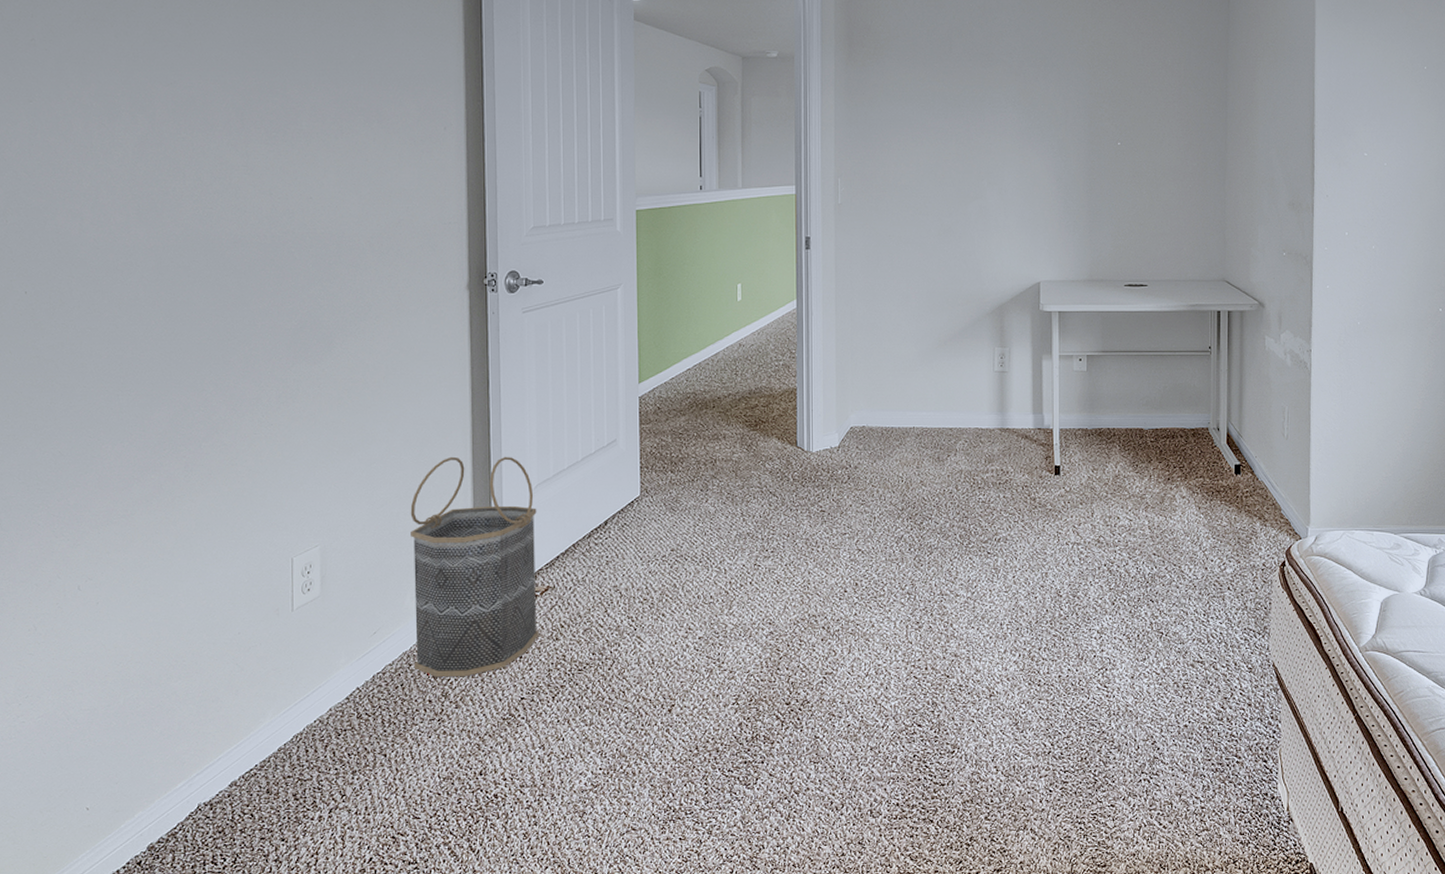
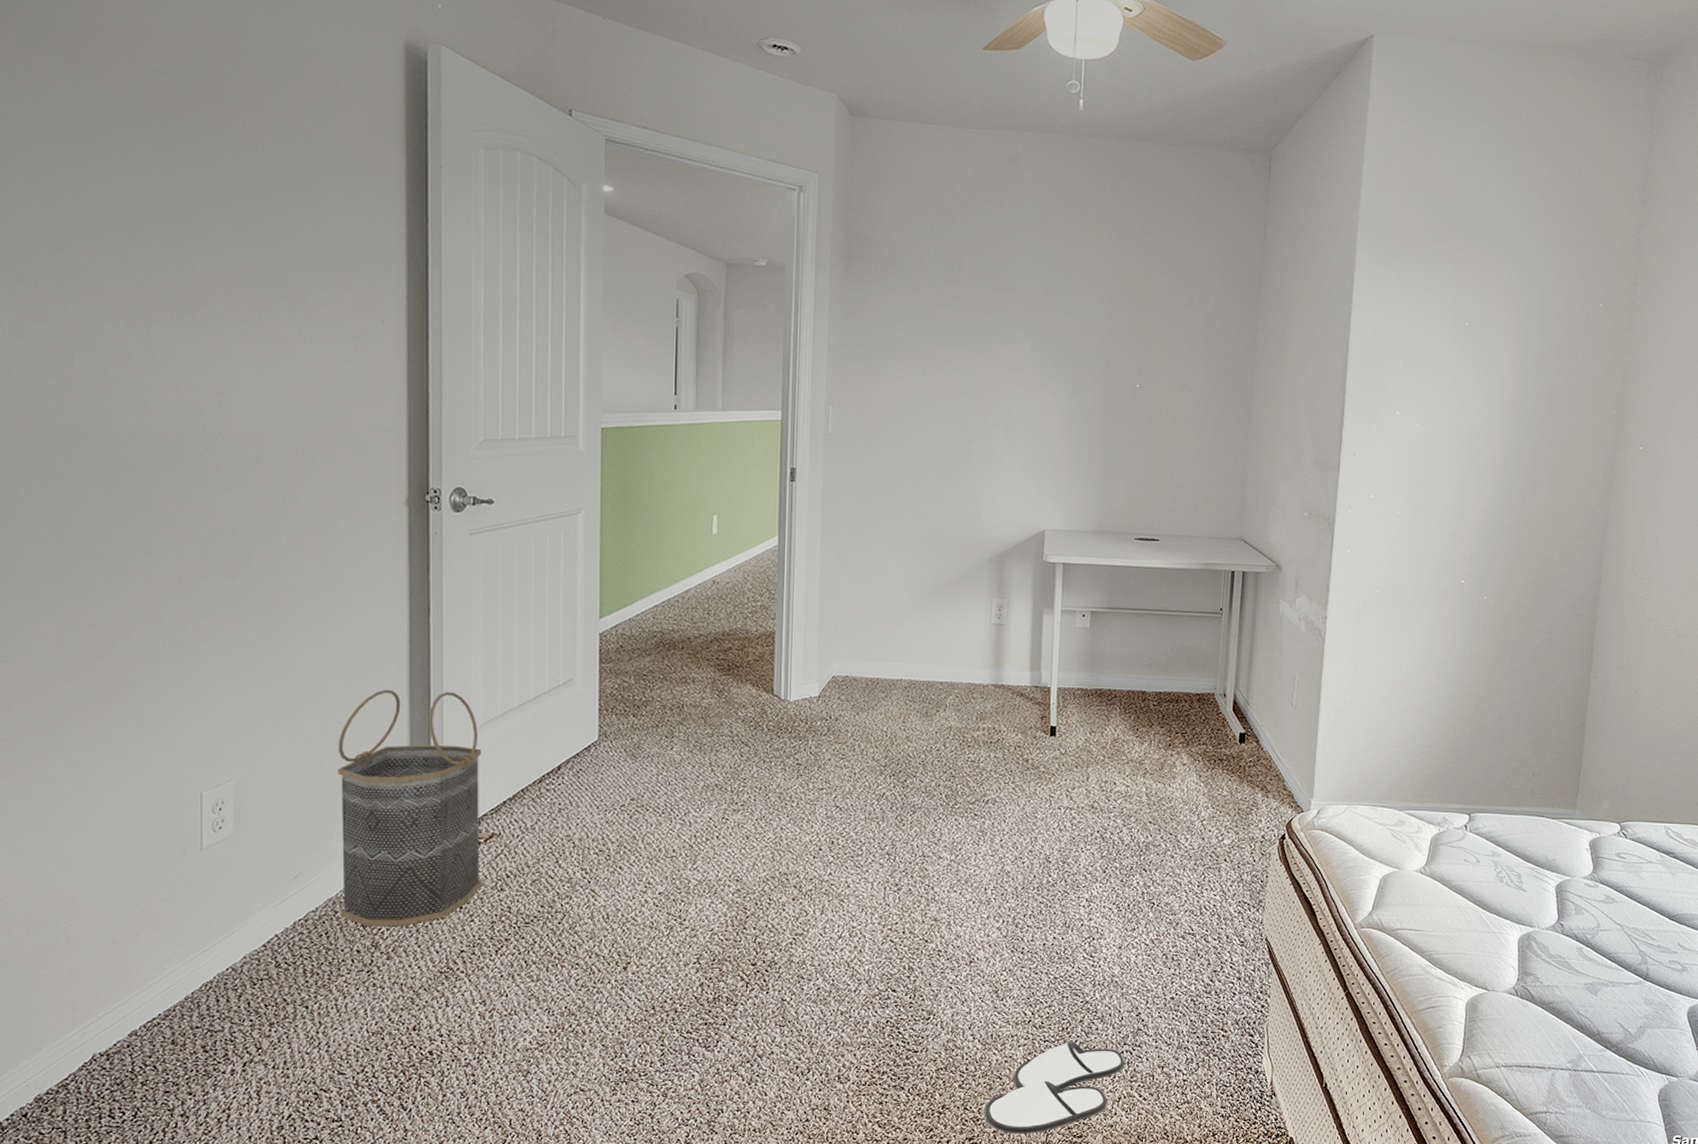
slippers: none [1011,770,1143,865] -> present [985,1040,1125,1134]

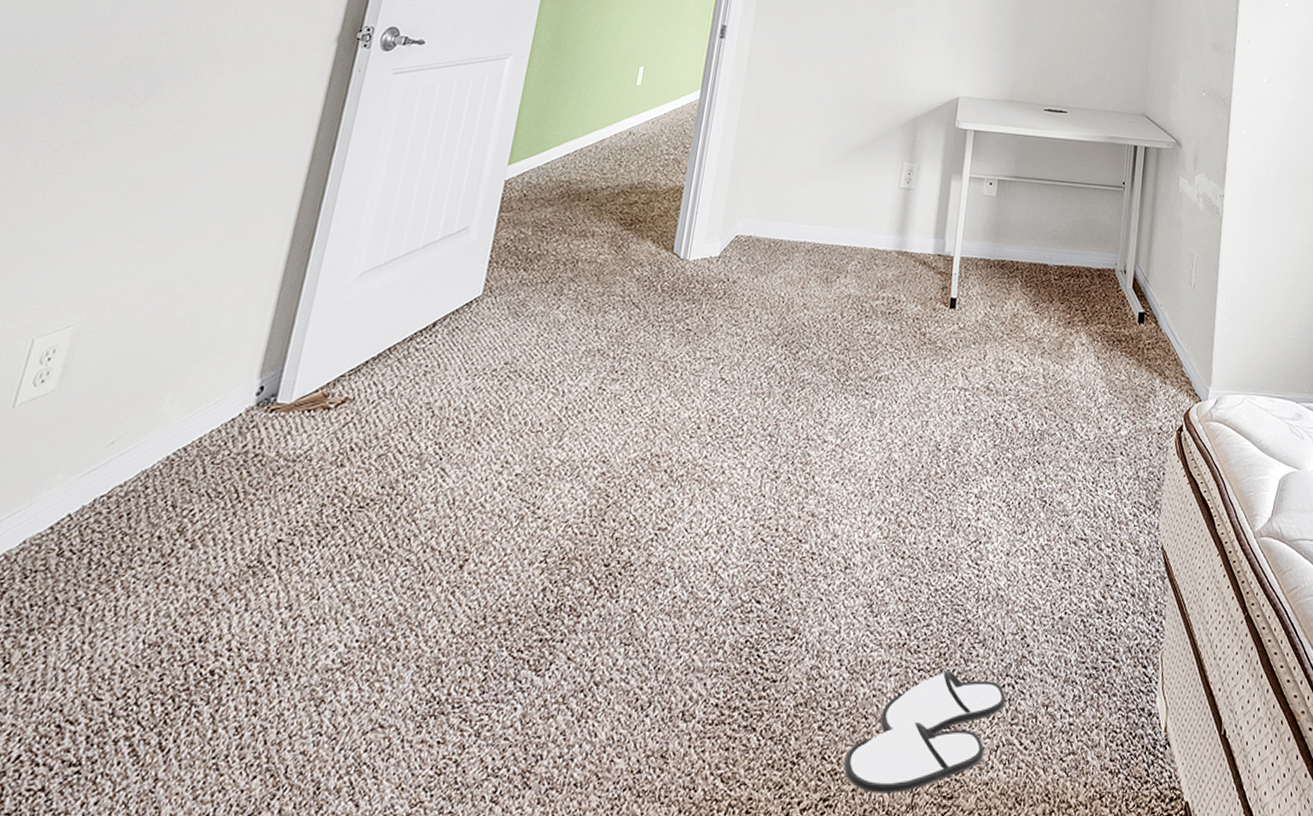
basket: present [338,689,482,927] -> none [150,230,357,508]

